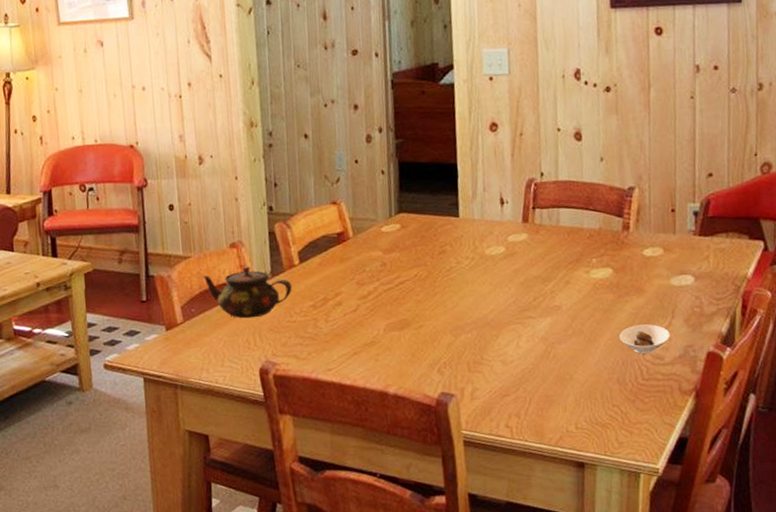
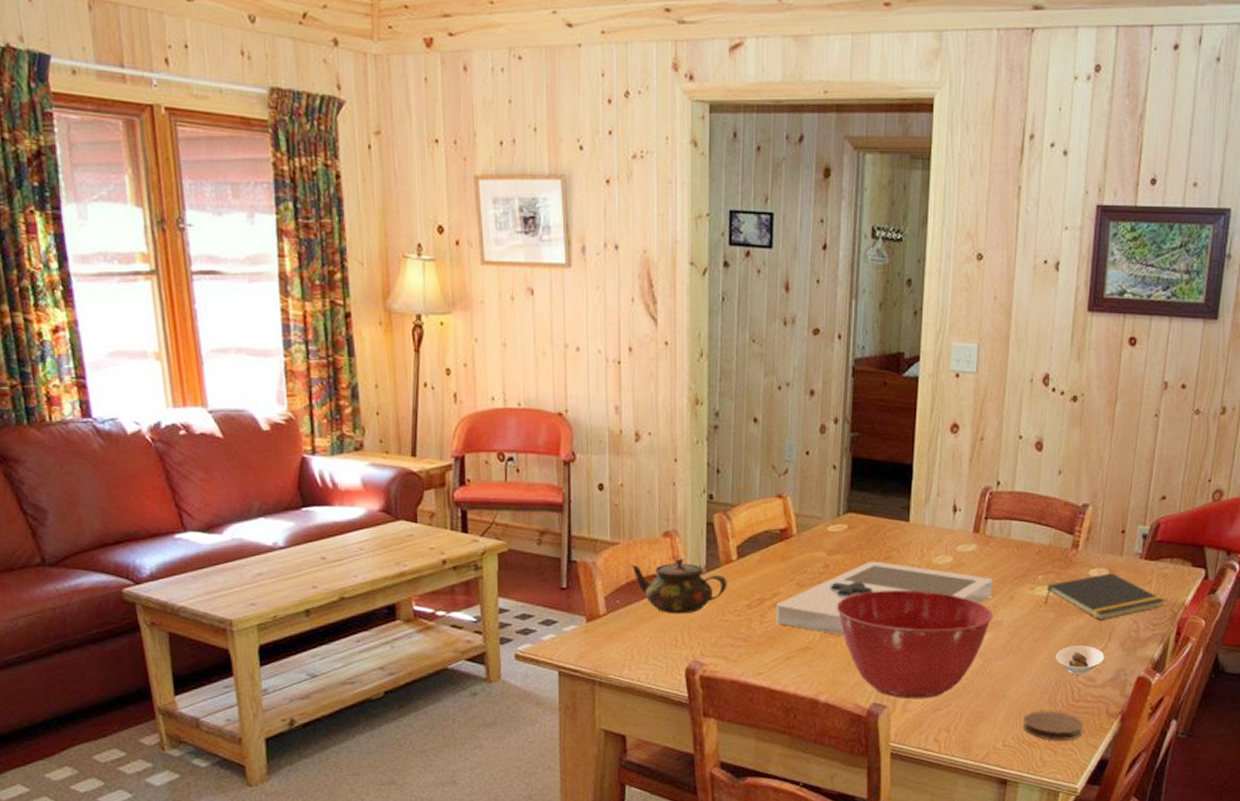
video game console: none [339,256,548,329] -> present [777,561,992,636]
mixing bowl: none [396,281,552,387] -> present [836,589,994,699]
coaster: none [594,391,657,421] -> present [1023,711,1083,741]
notepad: none [601,251,726,298] -> present [1044,573,1165,620]

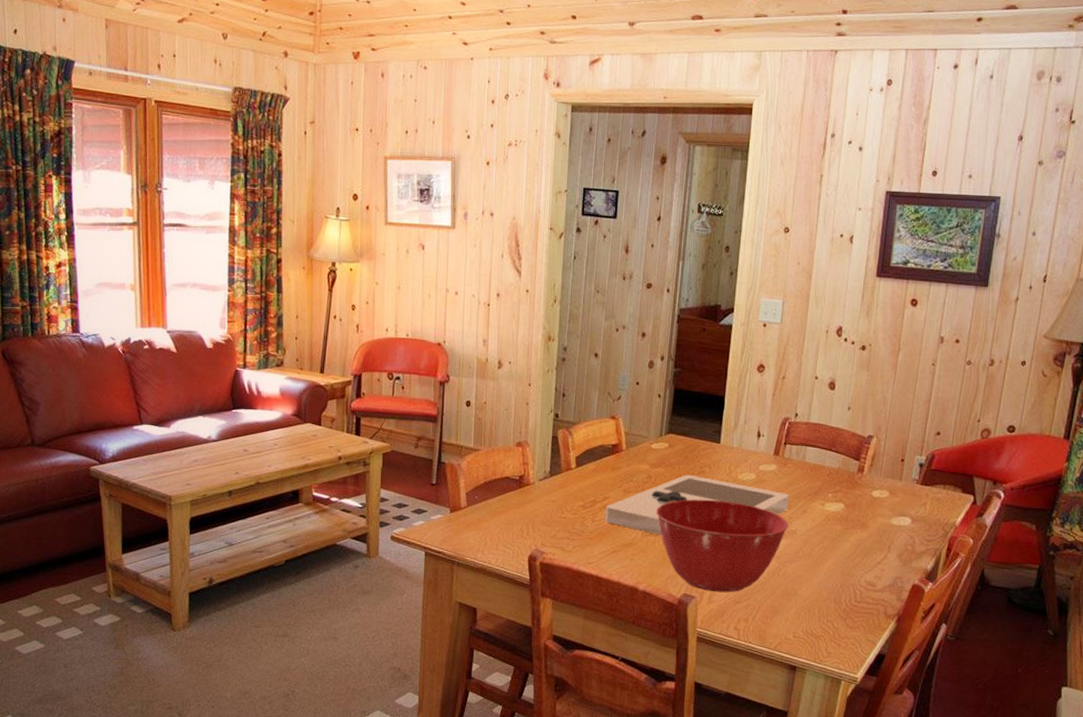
teapot: present [631,558,727,614] -> none [489,464,567,511]
coaster: present [1023,711,1083,741] -> none [812,609,864,636]
notepad: present [1044,573,1165,620] -> none [833,495,938,534]
saucer: present [1056,645,1105,675] -> none [841,555,884,580]

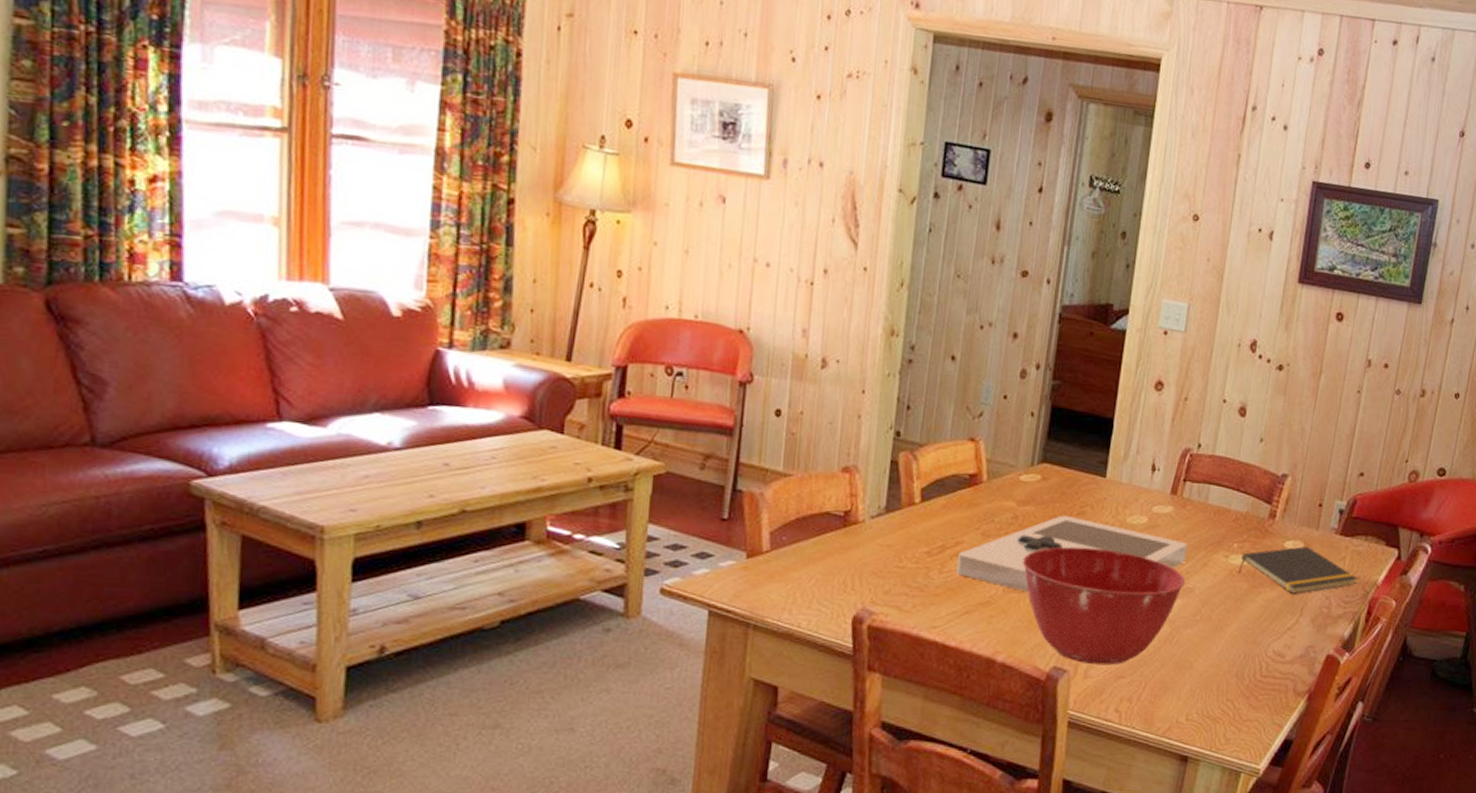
notepad: none [833,495,938,534] -> present [1238,546,1358,594]

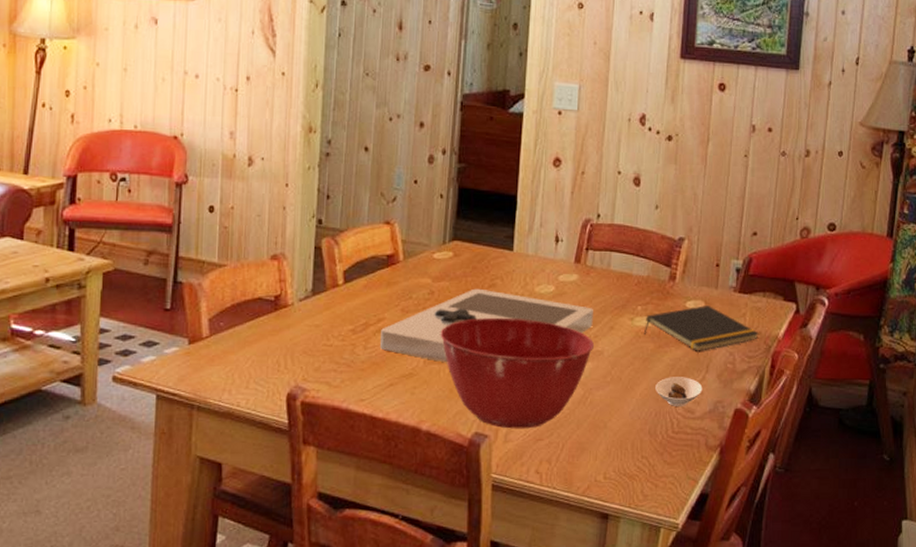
saucer: none [1246,618,1295,650] -> present [655,377,703,406]

